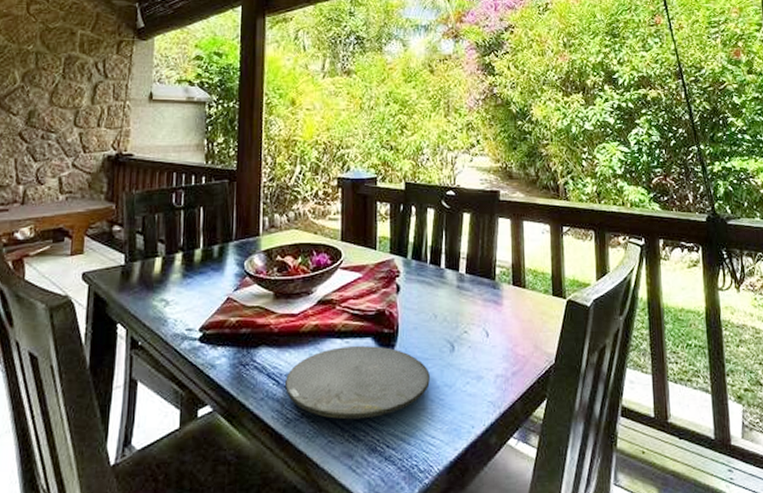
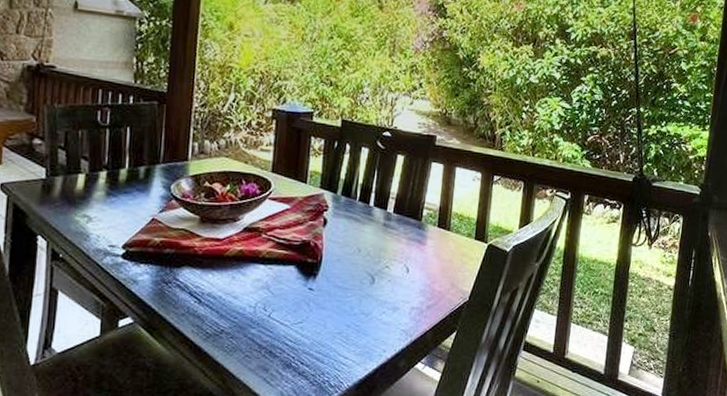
plate: present [285,346,430,420] -> none [206,272,349,338]

